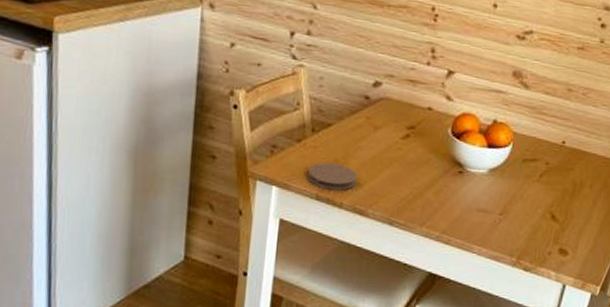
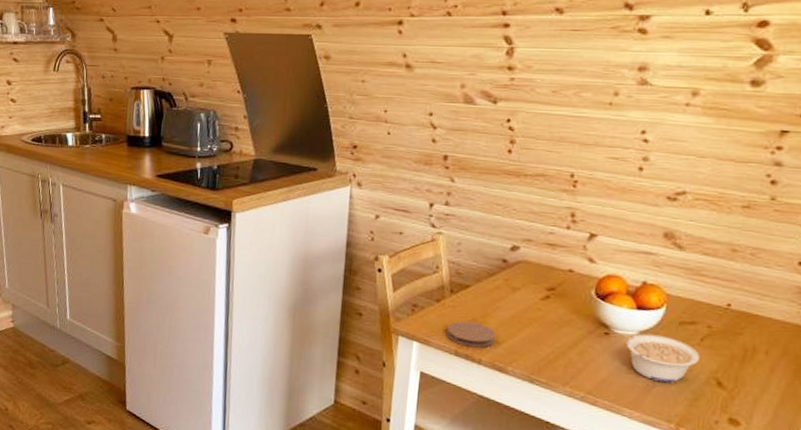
legume: none [477,171,539,219] -> present [626,333,700,383]

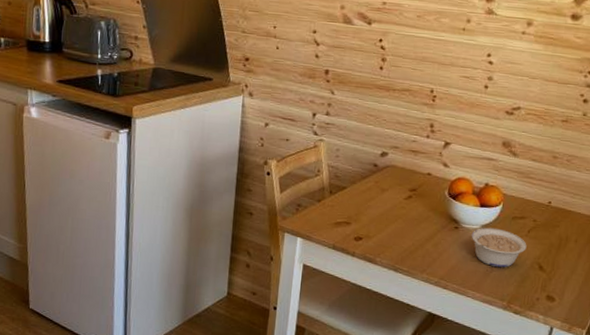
coaster: present [446,320,496,348] -> none [325,218,368,242]

